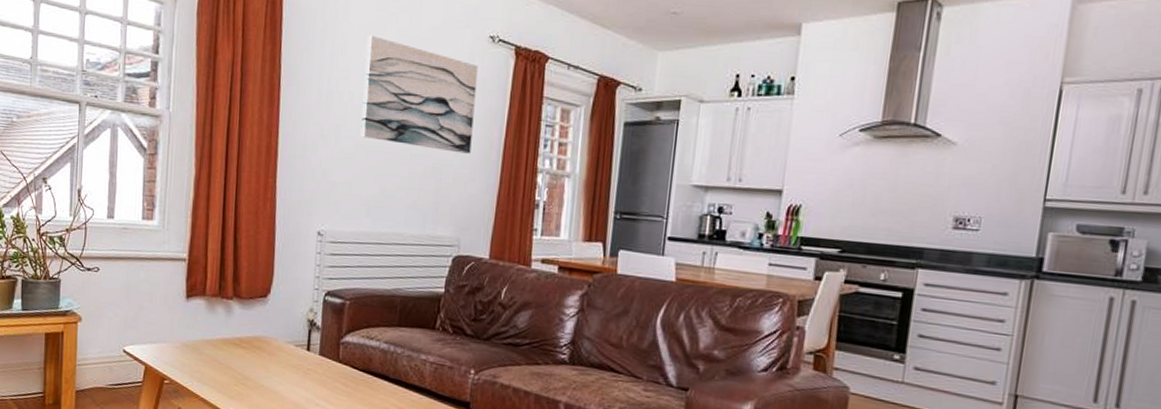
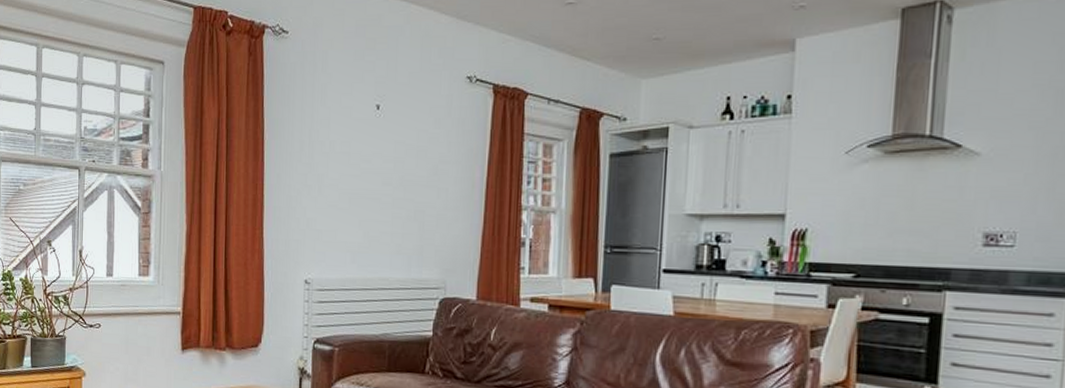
wall art: present [360,34,478,154] -> none [343,84,457,195]

